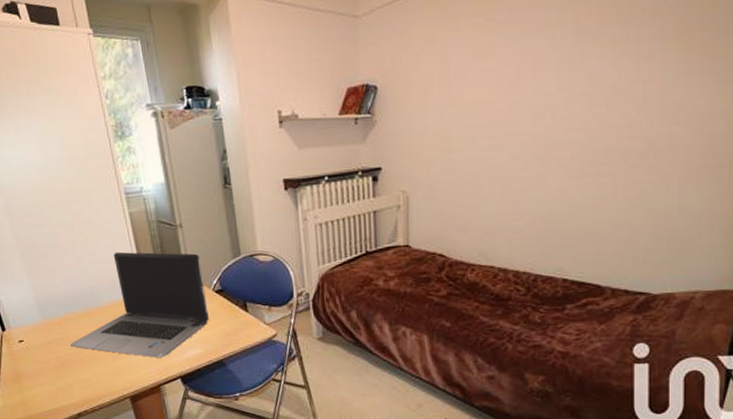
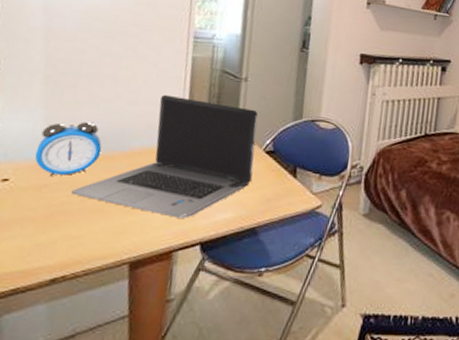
alarm clock: none [33,286,82,335] -> present [34,121,102,177]

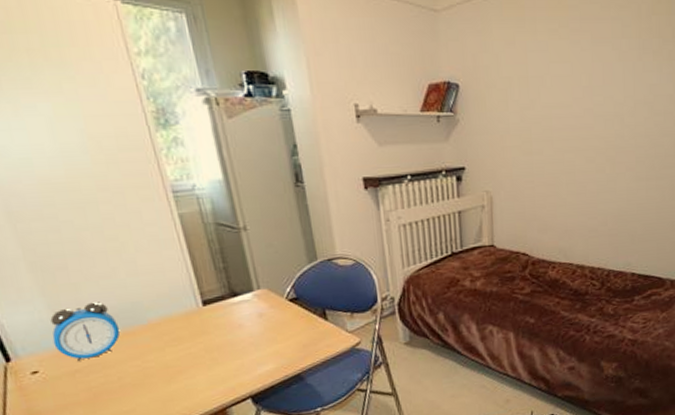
laptop computer: present [71,94,258,218] -> none [105,259,283,378]

